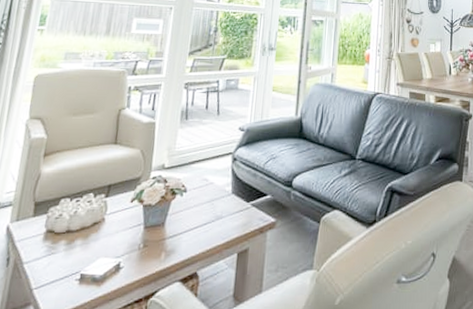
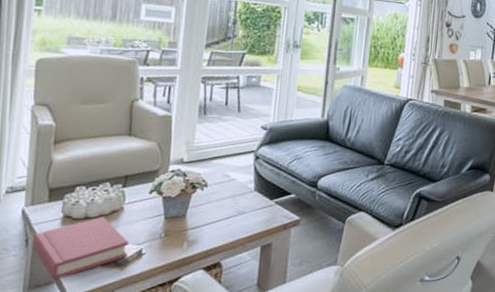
hardback book: none [12,229,108,302] -> present [32,217,129,281]

